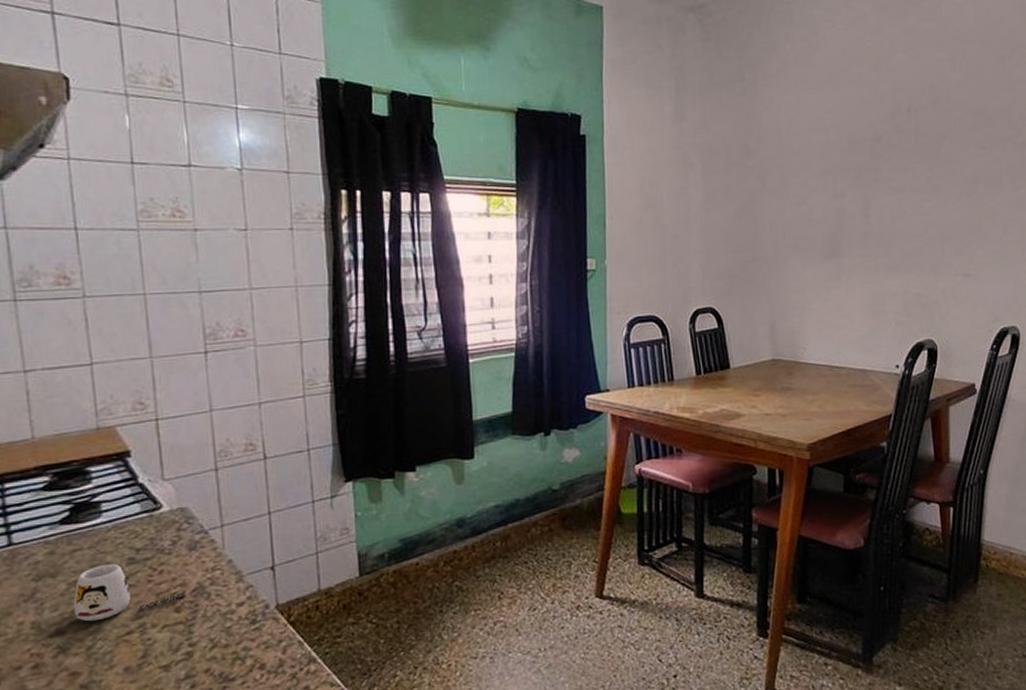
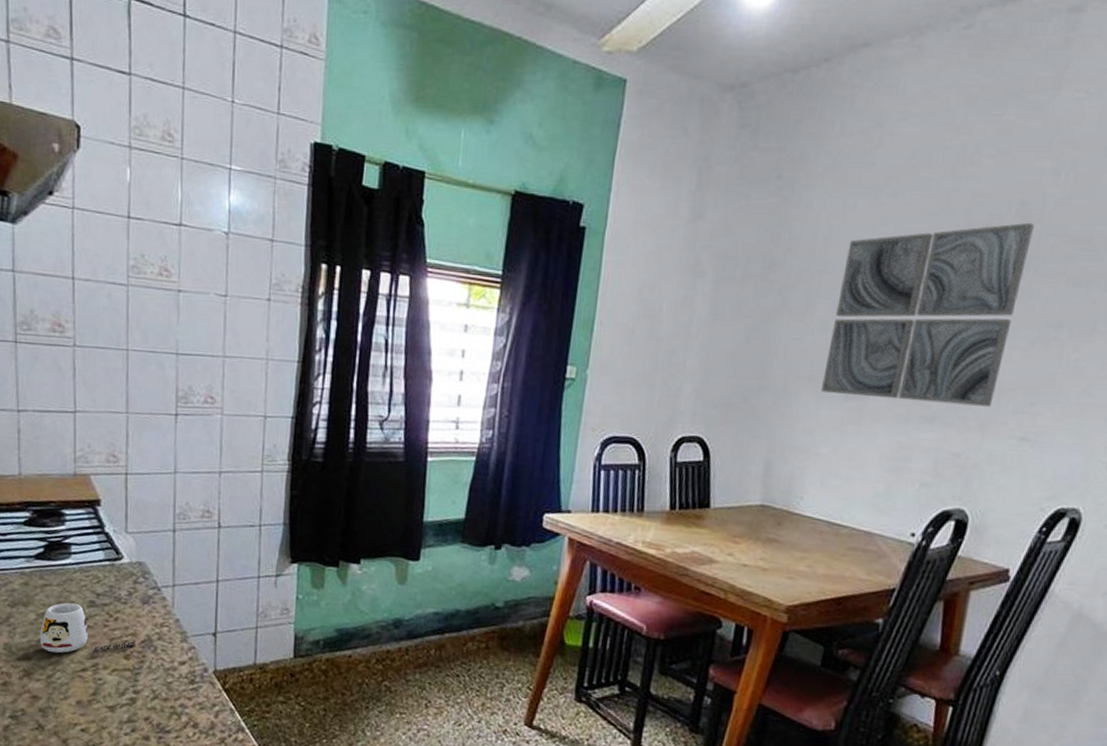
wall art: none [805,102,944,256] -> present [821,222,1034,407]

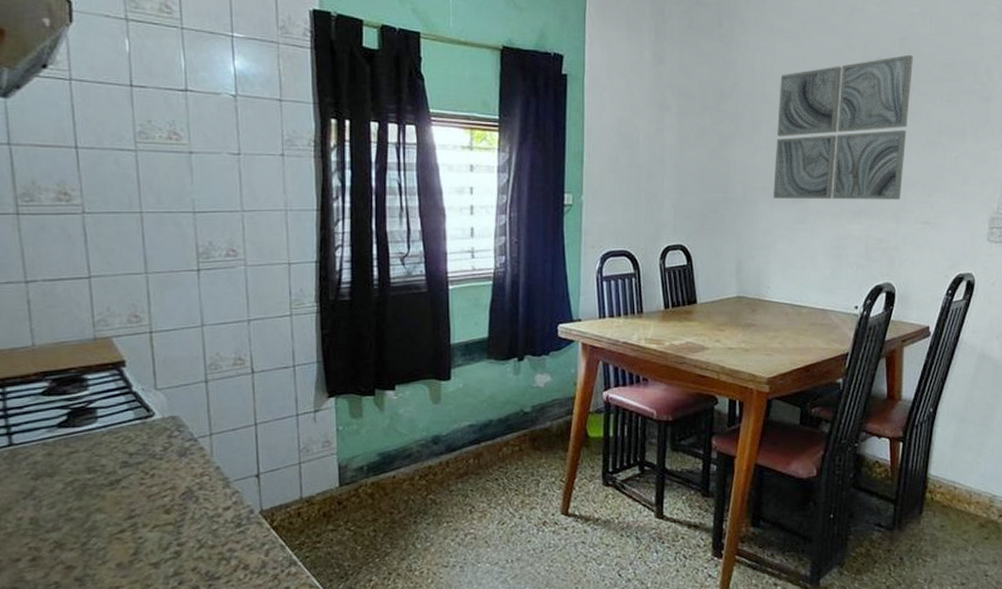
mug: present [39,603,136,653] -> none [69,467,176,520]

